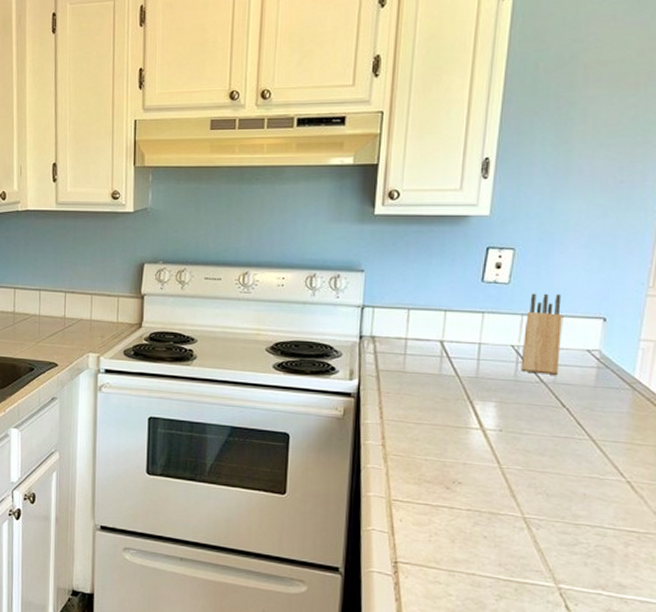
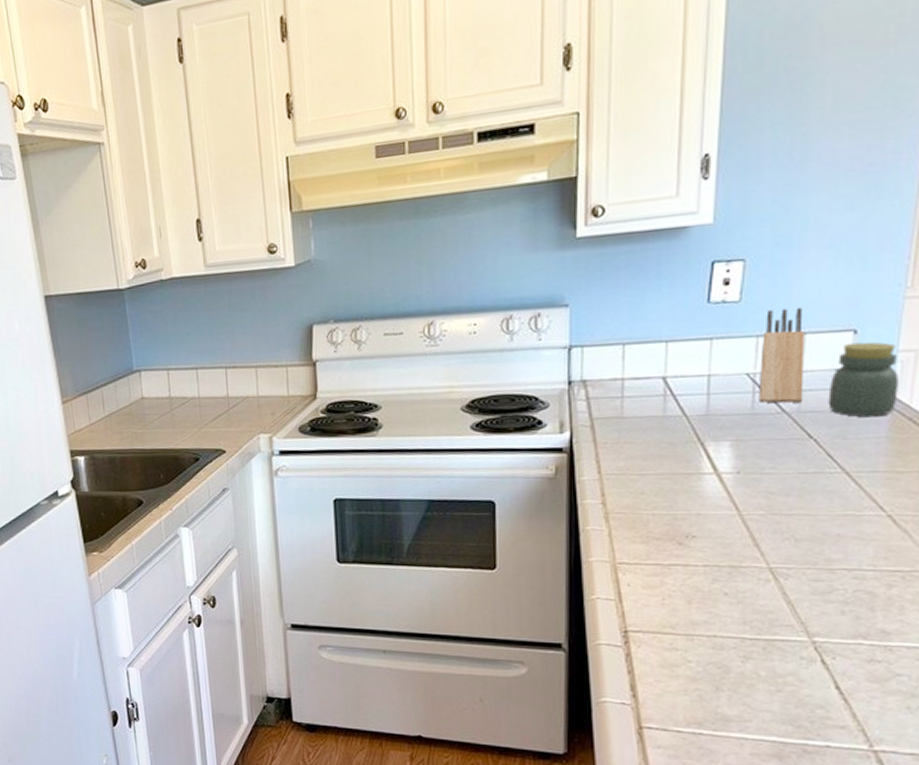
jar: none [579,329,640,395] -> present [828,341,899,417]

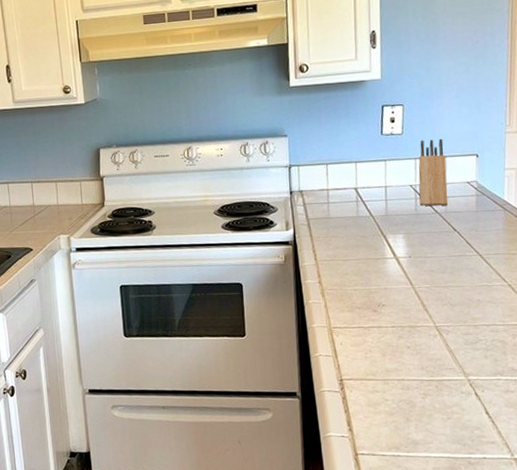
jar: present [828,341,899,417] -> none [464,162,508,215]

